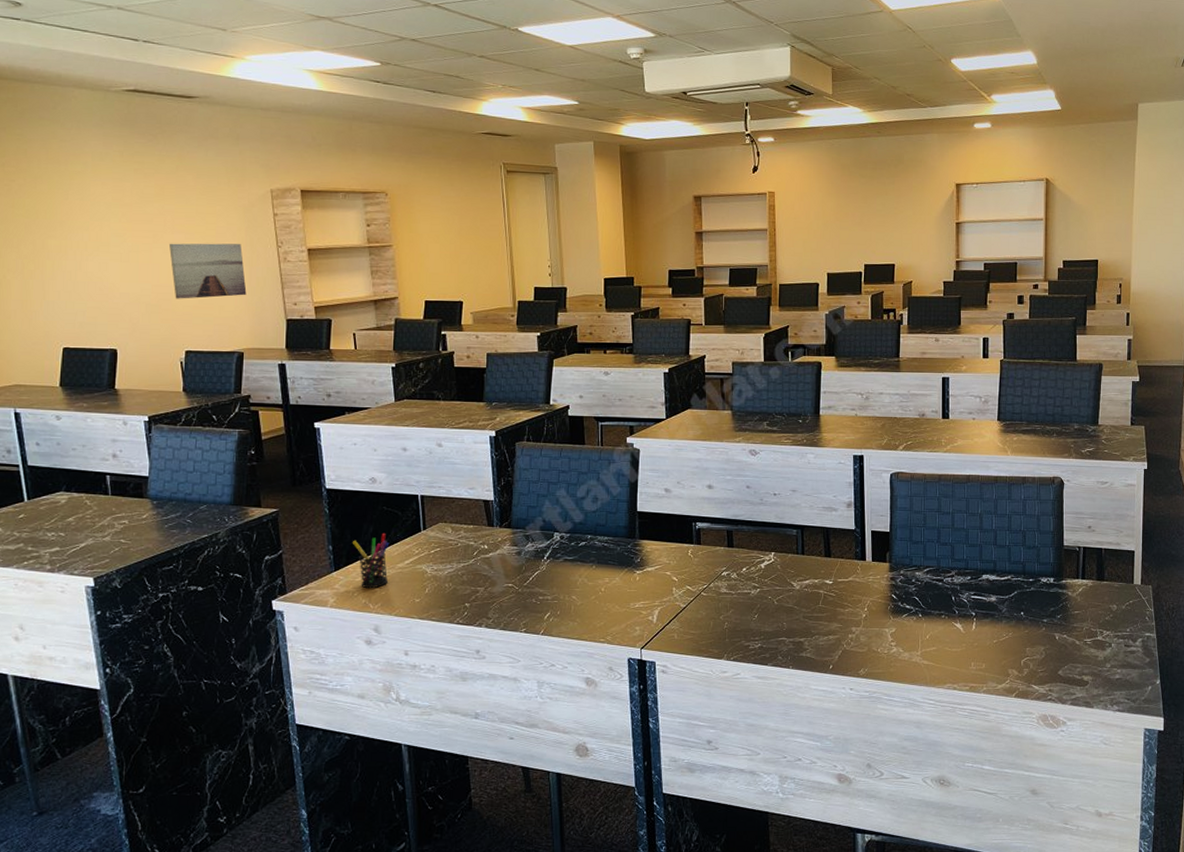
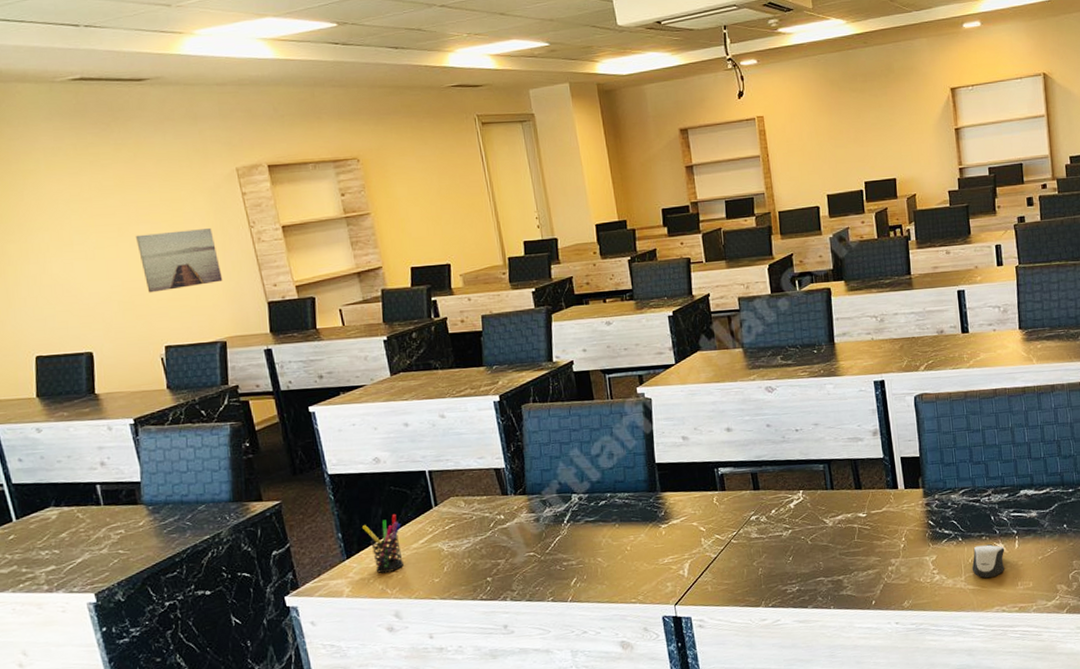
computer mouse: none [928,623,962,656] -> present [971,544,1005,579]

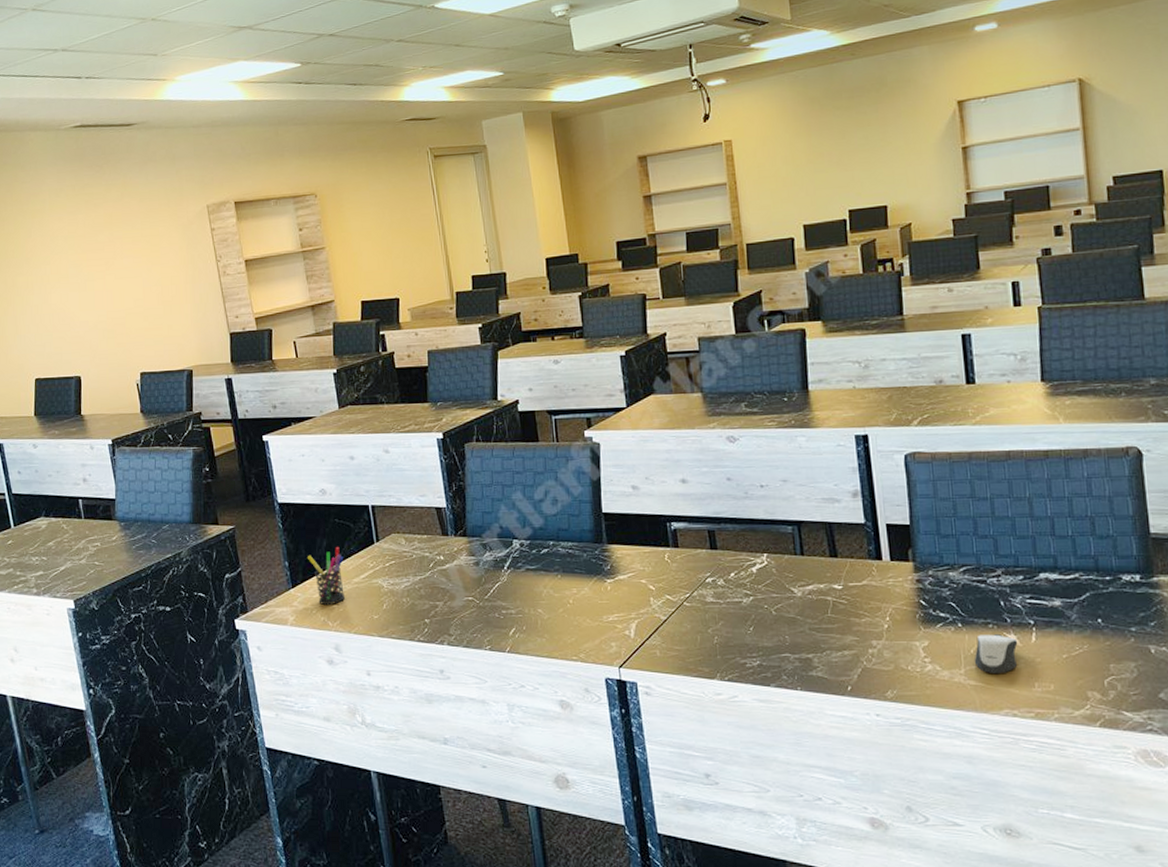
wall art: present [136,228,223,293] -> none [120,262,192,323]

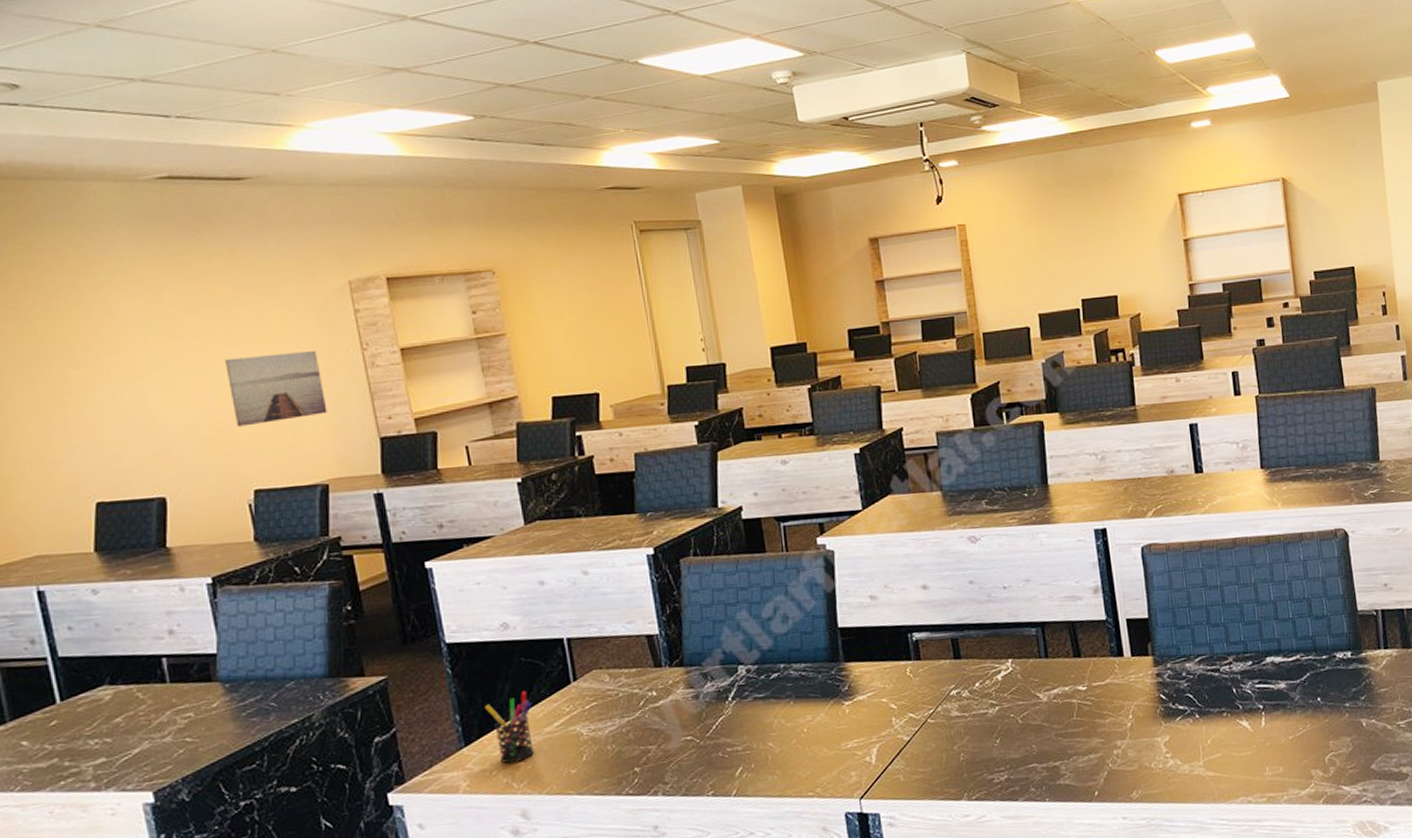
wall art: none [120,262,192,323] -> present [225,351,327,427]
computer mouse: present [974,634,1018,675] -> none [1211,722,1250,763]

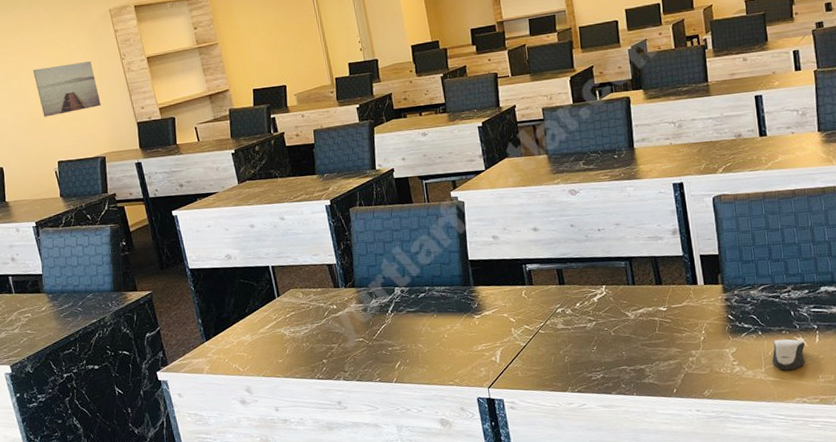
pen holder: present [484,690,535,763] -> none [217,303,253,354]
computer mouse: none [1211,722,1250,763] -> present [771,338,805,371]

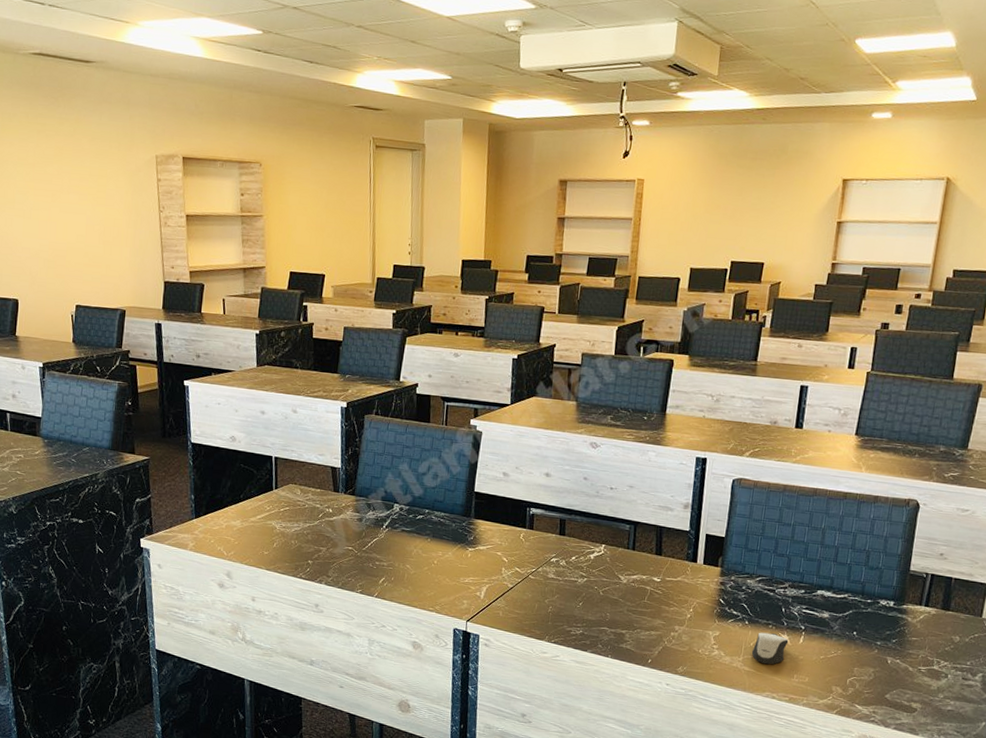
wall art: present [33,61,101,117] -> none [65,203,131,257]

